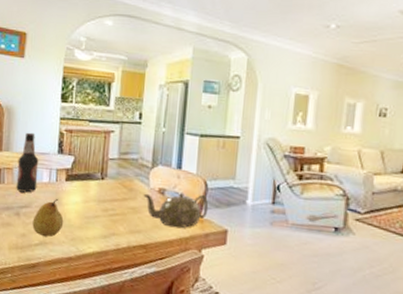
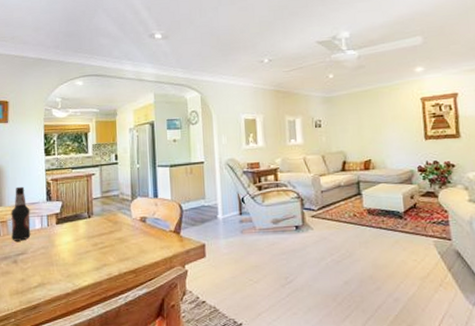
fruit: present [32,198,64,237] -> none [30,241,59,279]
teapot: present [143,193,209,228] -> none [127,216,186,250]

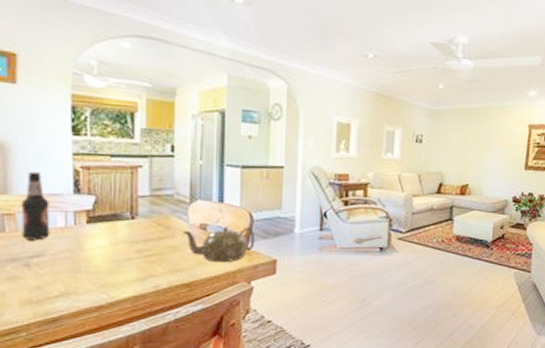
teapot: none [127,216,186,250] -> present [182,226,256,263]

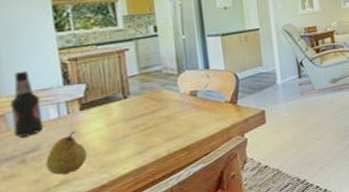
fruit: none [48,243,89,287] -> present [45,130,88,176]
teapot: present [182,226,256,263] -> none [174,85,243,124]

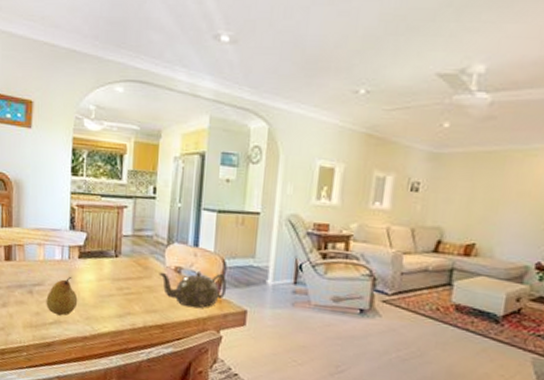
bottle: present [10,70,44,138] -> none [28,207,50,271]
teapot: none [174,85,243,124] -> present [159,271,227,308]

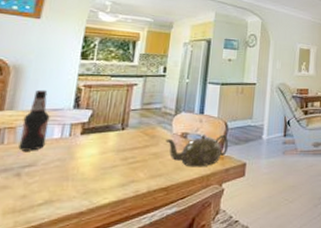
bottle: none [28,207,50,271] -> present [18,89,50,151]
fruit: present [46,276,78,316] -> none [36,153,76,195]

